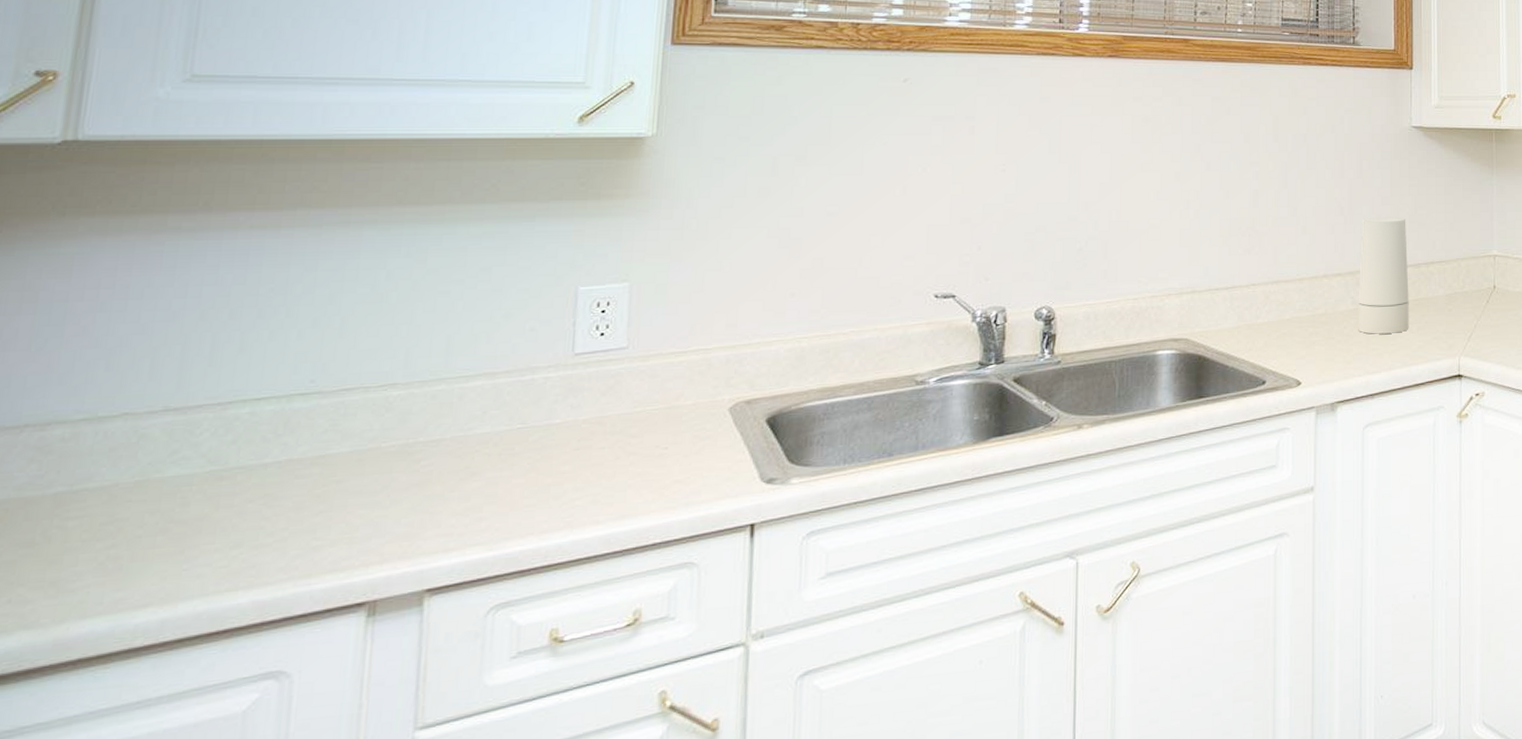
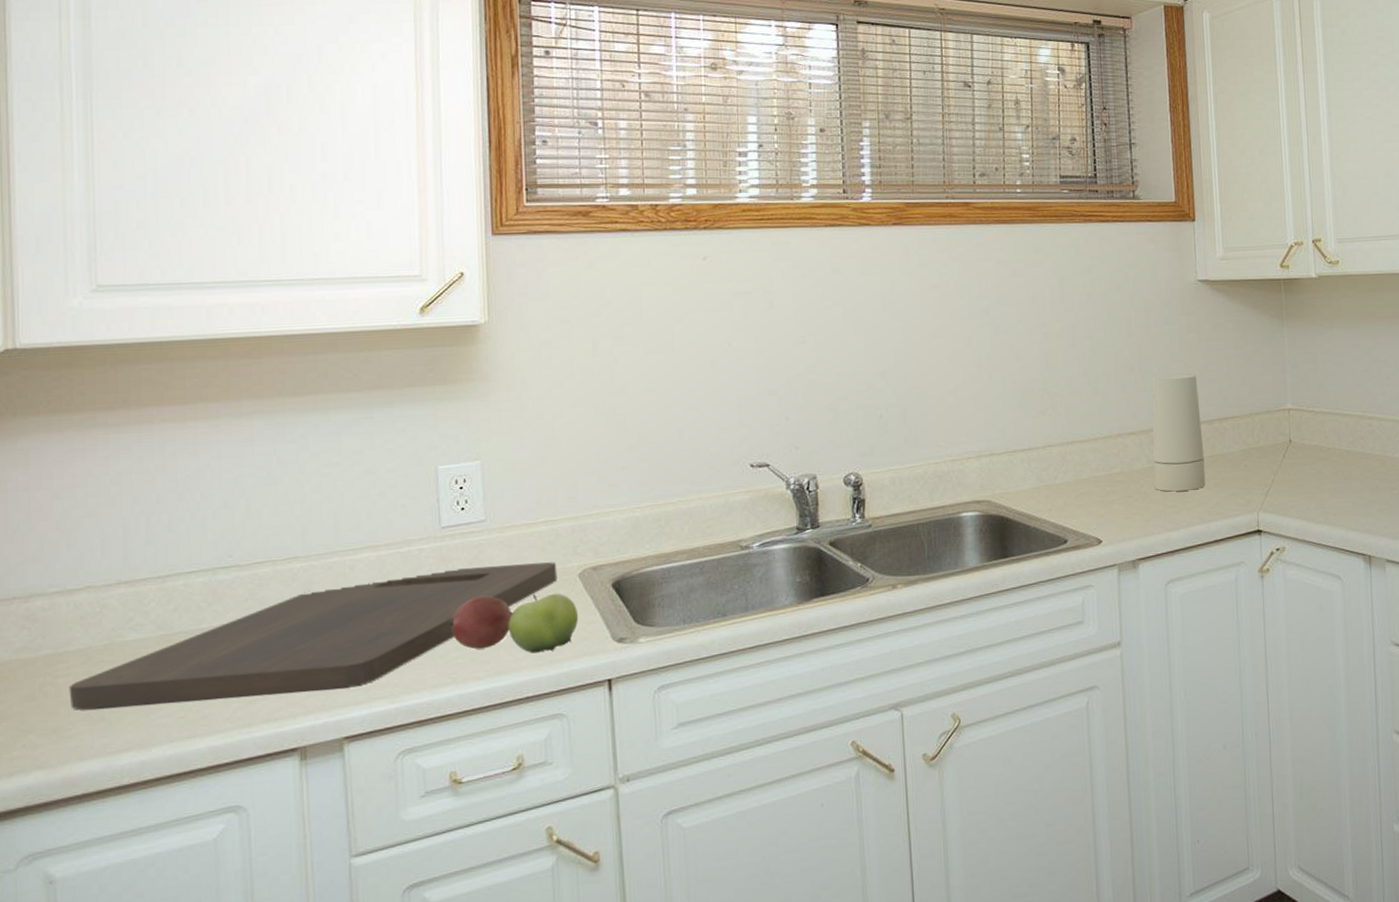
cutting board: none [79,394,705,558] -> present [69,562,558,709]
fruit: none [569,430,648,490] -> present [448,595,513,649]
fruit: none [640,428,724,495] -> present [508,593,579,653]

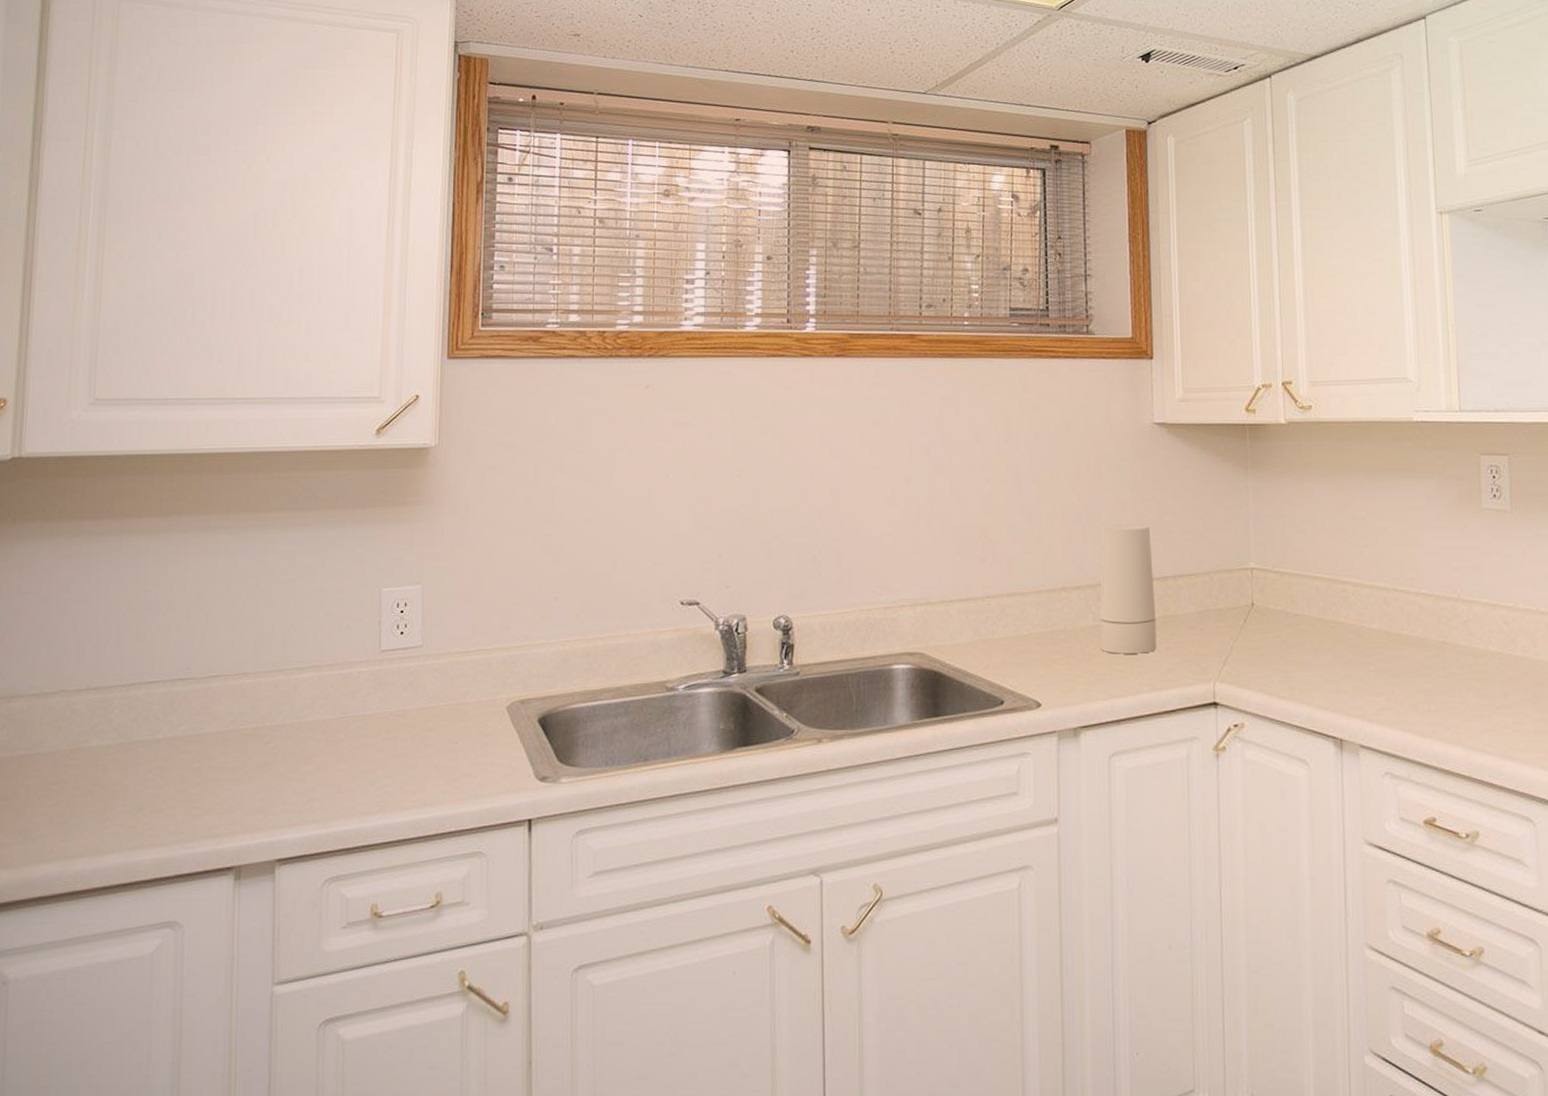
cutting board: present [69,562,558,709] -> none [36,693,487,811]
fruit: present [448,595,513,649] -> none [380,723,442,778]
fruit: present [508,593,579,653] -> none [436,724,504,787]

